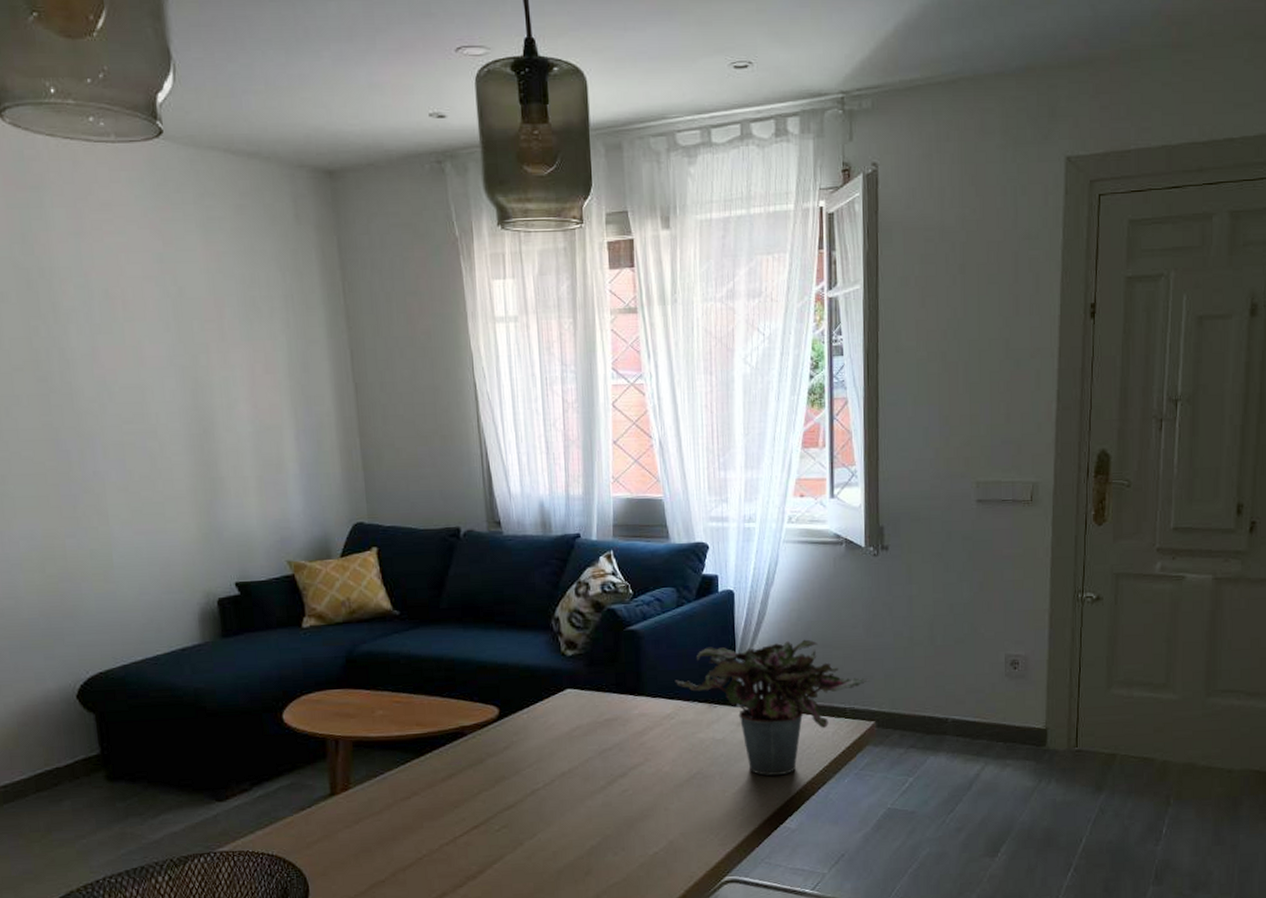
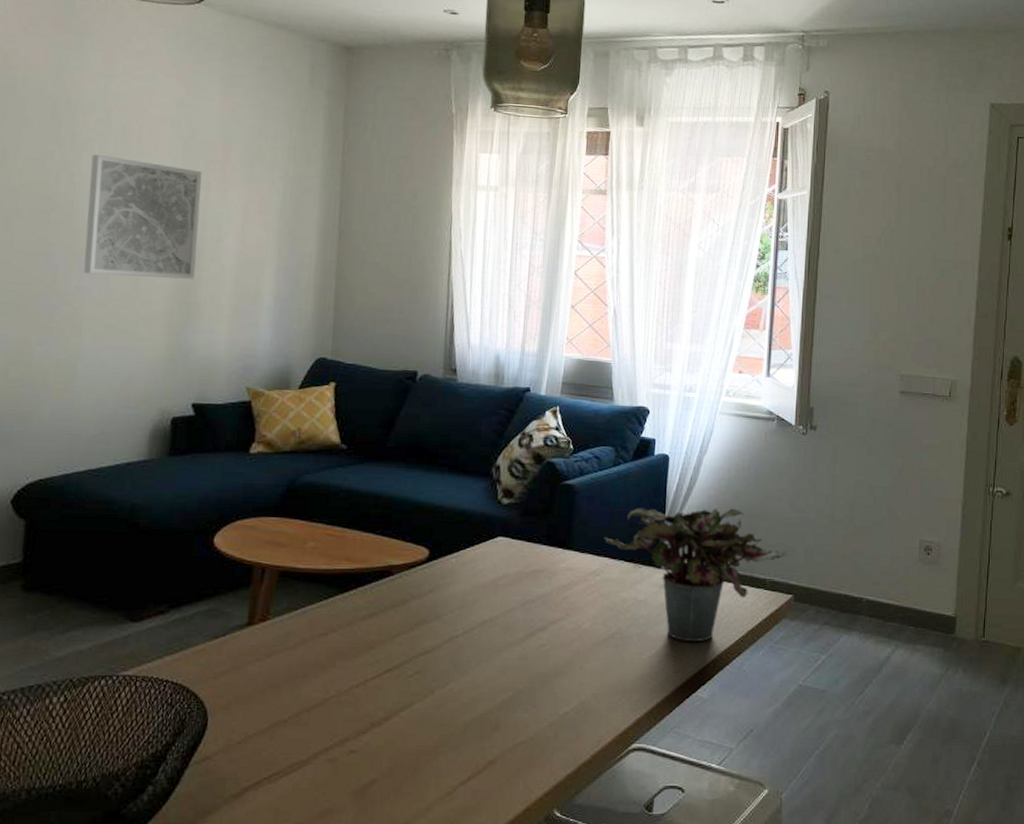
wall art: none [79,325,212,458] -> present [83,154,202,279]

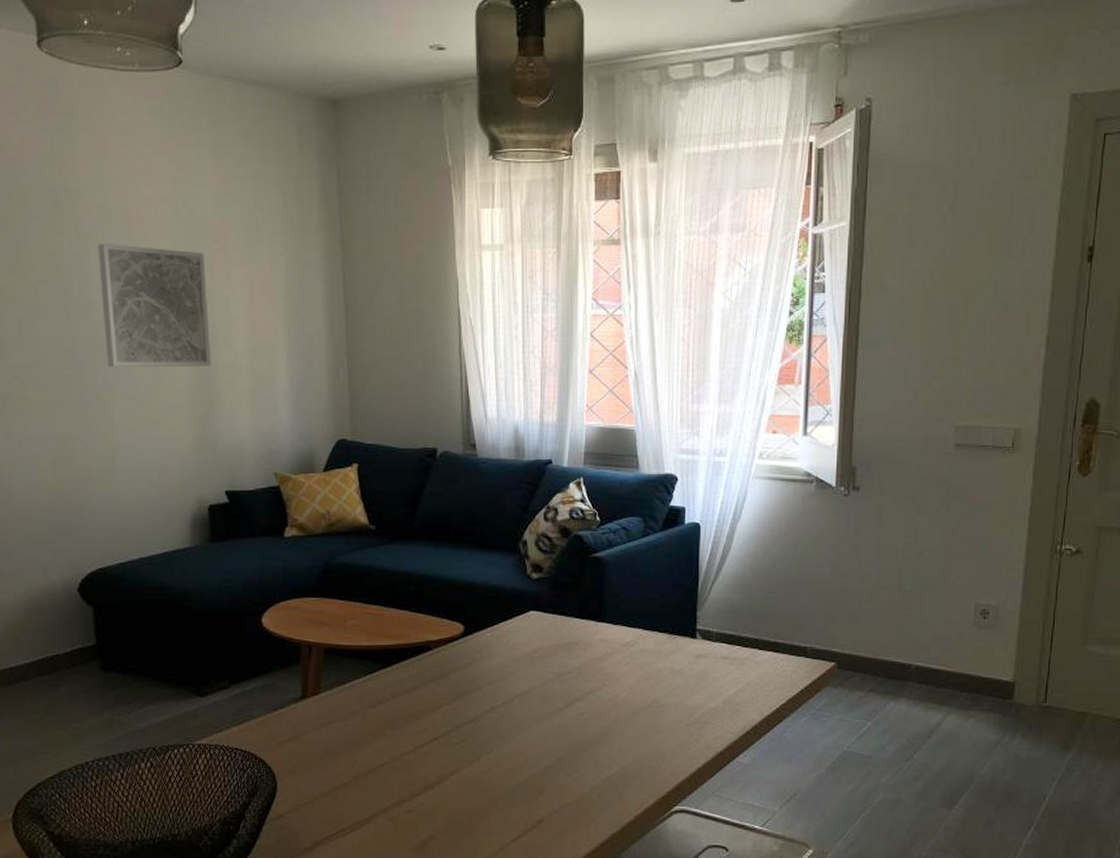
potted plant: present [604,507,791,642] -> none [636,576,833,710]

